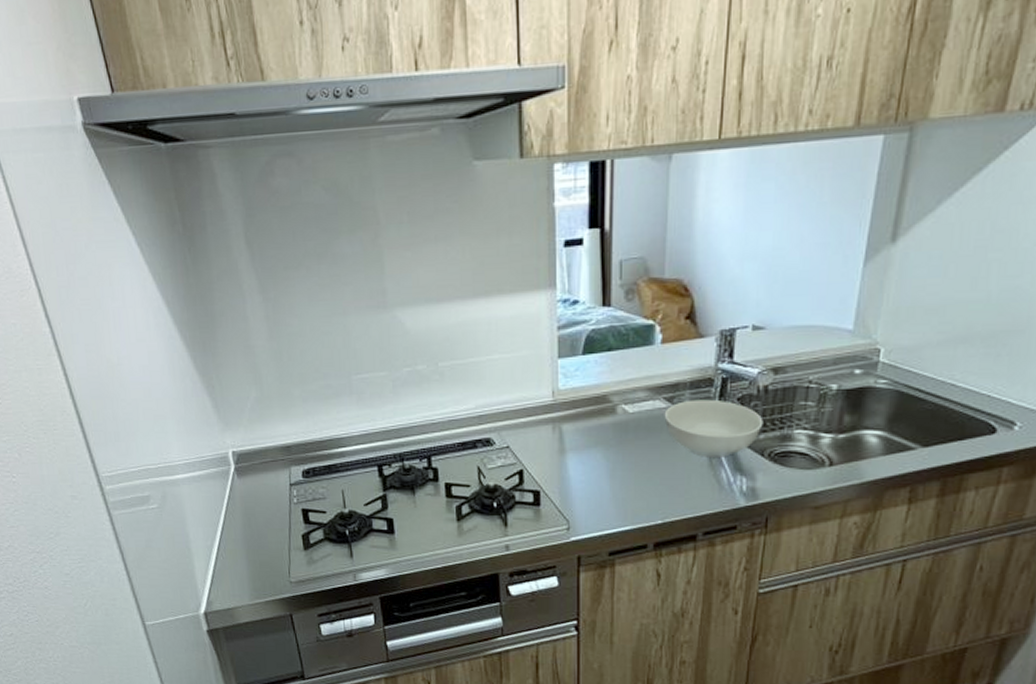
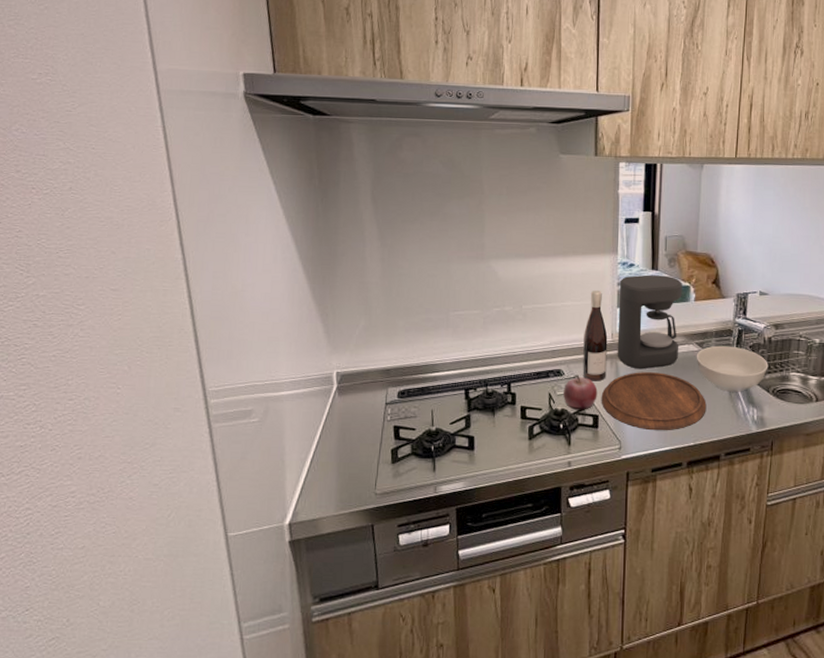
fruit: none [495,444,538,486] -> present [563,375,598,410]
bottle: none [517,338,548,451] -> present [582,291,608,381]
cutting board: none [542,437,679,508] -> present [601,372,707,431]
coffee maker: none [560,312,644,434] -> present [617,274,682,369]

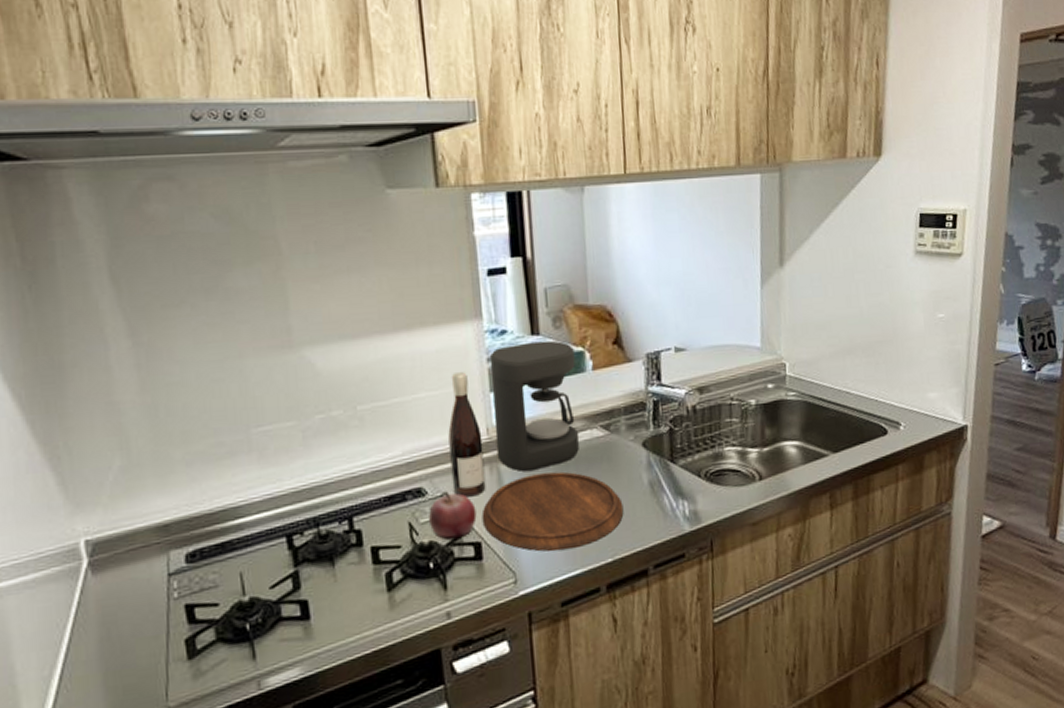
bowl: present [696,345,768,392] -> none [602,423,696,485]

